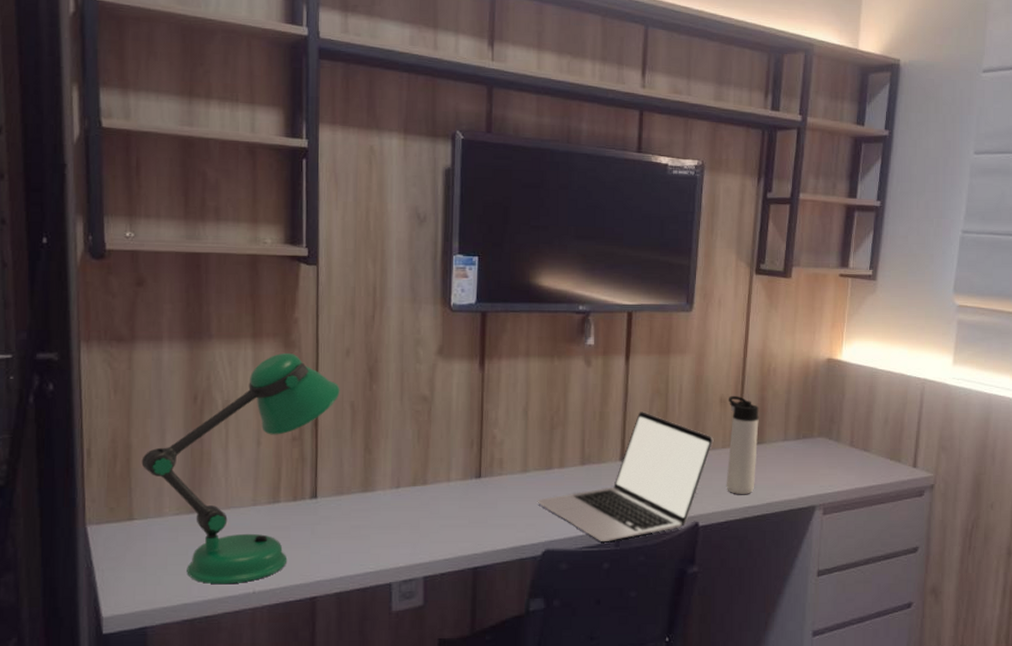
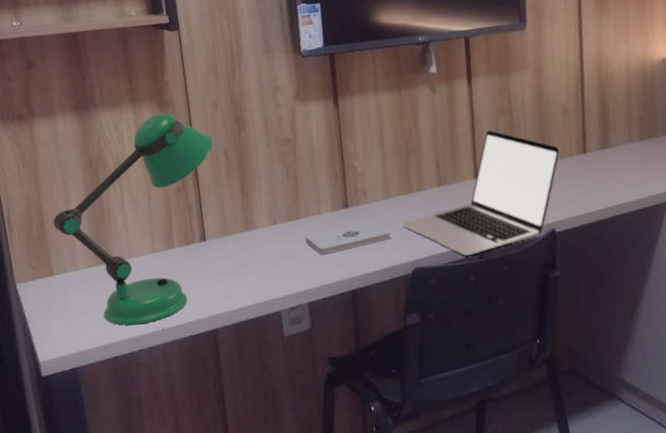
notepad: none [430,495,524,526] -> present [305,221,391,255]
thermos bottle: present [726,396,759,495] -> none [570,105,606,199]

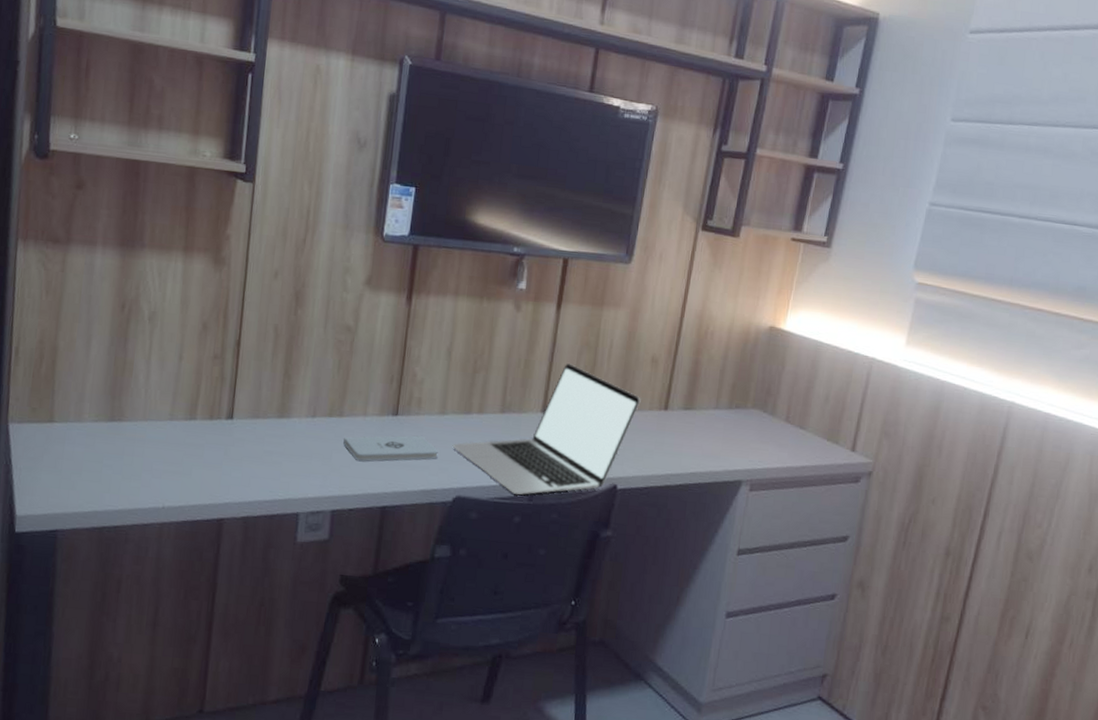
desk lamp: present [53,112,213,326] -> none [66,269,265,497]

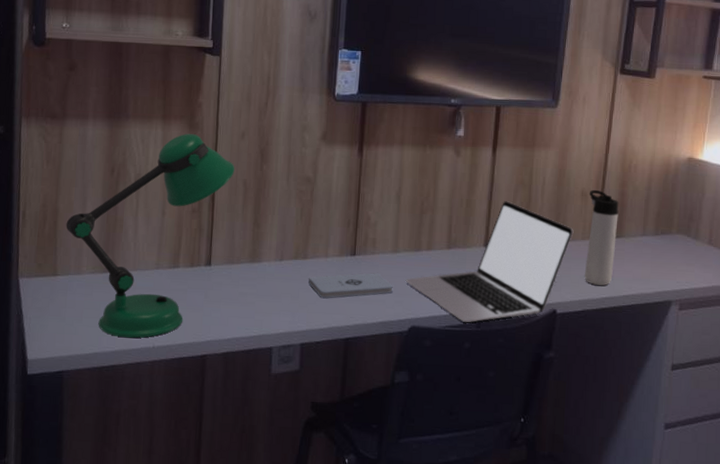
desk lamp: none [66,269,265,497] -> present [66,133,235,338]
thermos bottle: none [649,356,692,462] -> present [584,190,619,286]

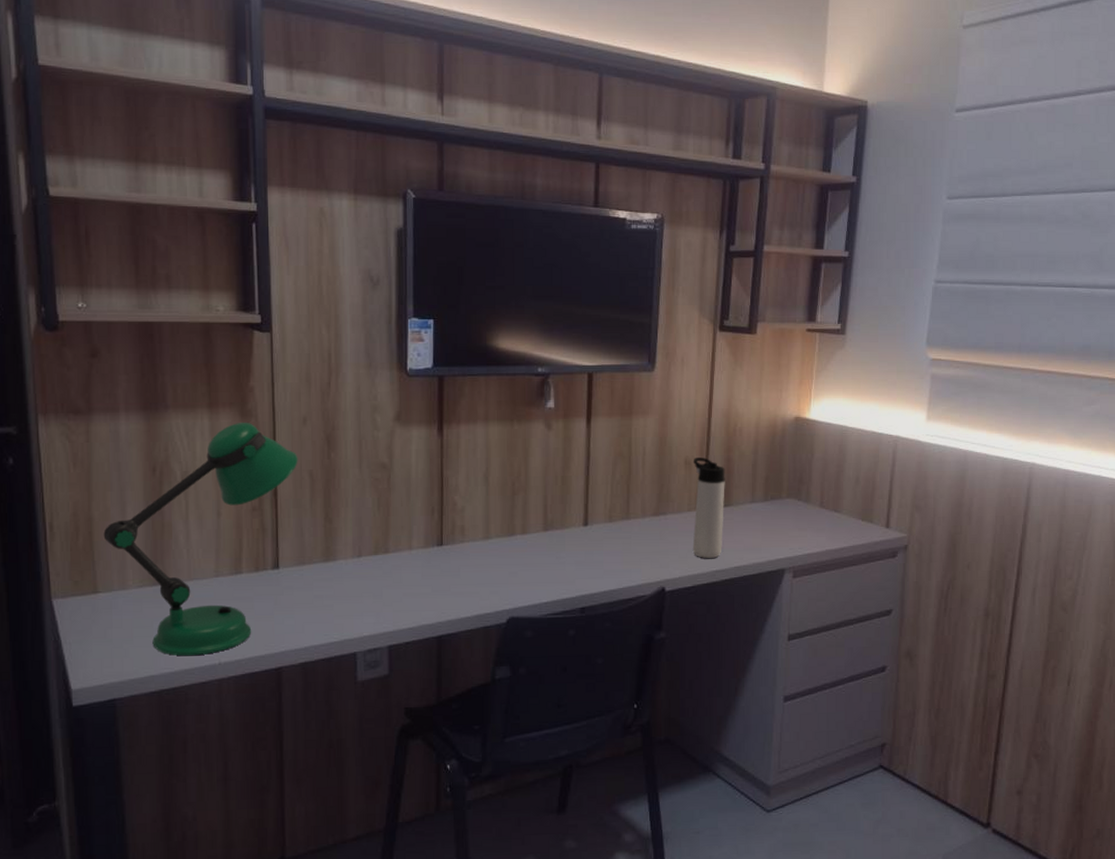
notepad: present [308,273,393,299] -> none [392,563,487,595]
laptop: present [405,201,574,323] -> none [500,475,679,609]

